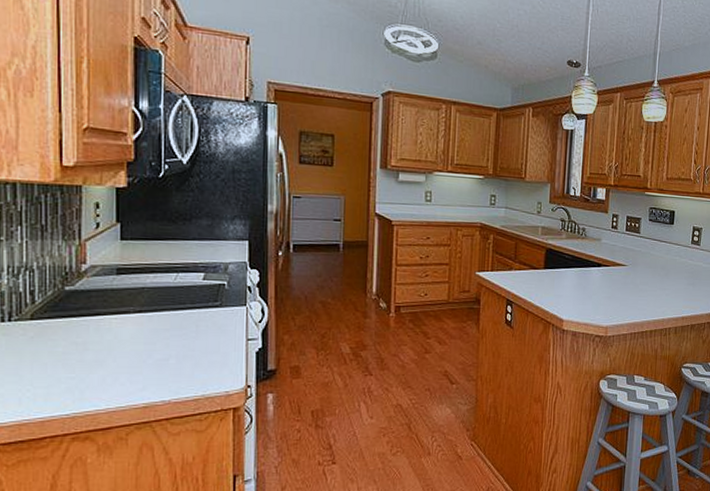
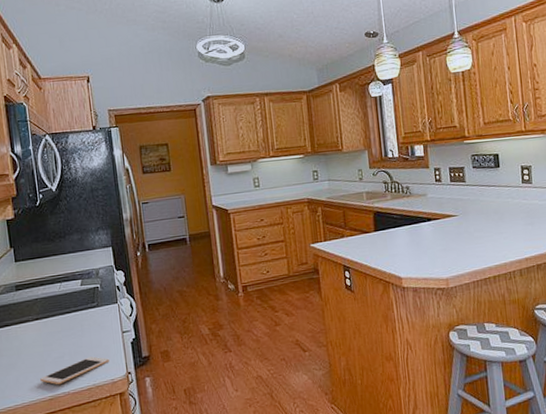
cell phone: none [134,363,226,392] -> present [40,356,109,385]

